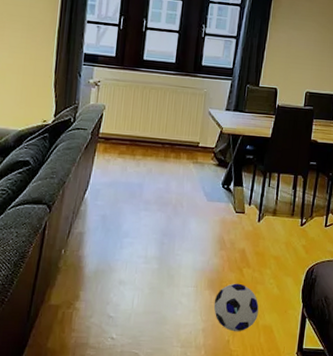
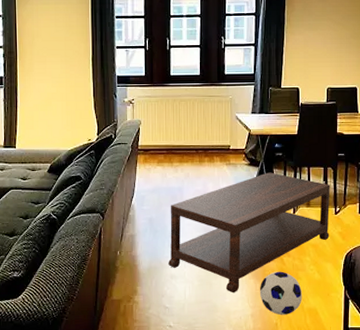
coffee table: none [118,175,299,305] -> present [168,172,331,293]

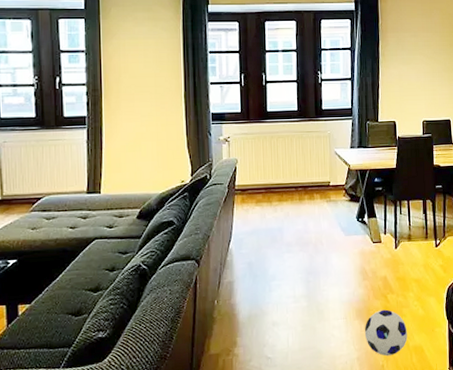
coffee table: present [168,172,331,293] -> none [269,207,431,337]

